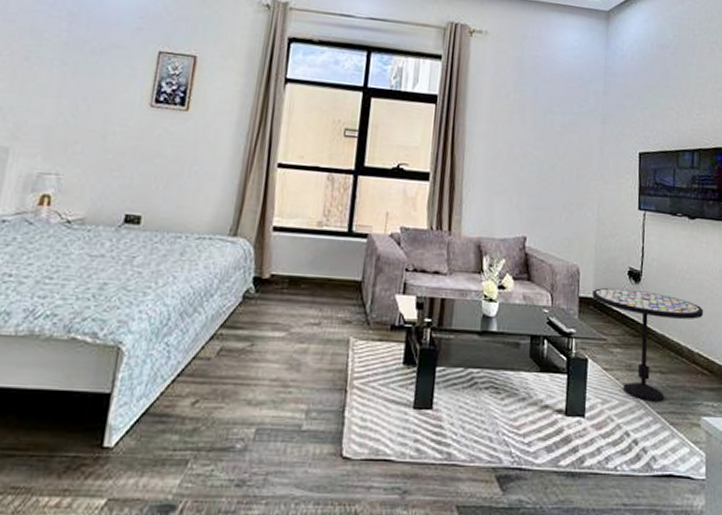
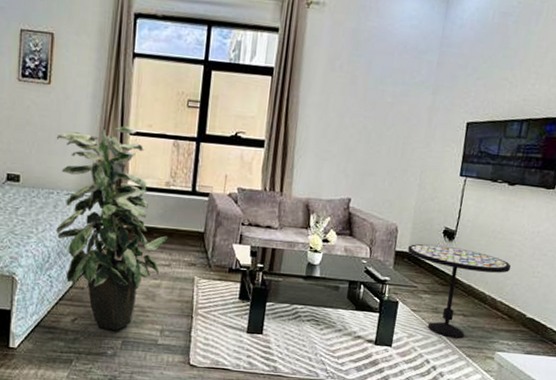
indoor plant: none [180,157,319,415] -> present [56,126,169,331]

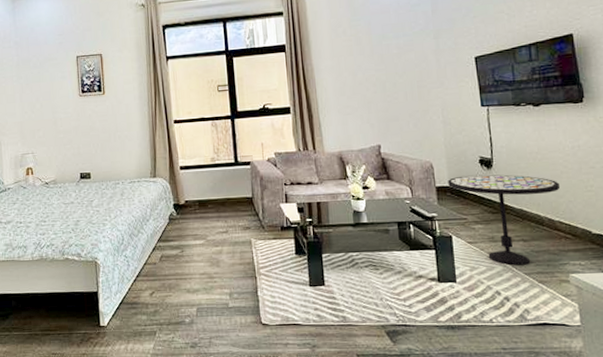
indoor plant: present [56,126,169,331] -> none [116,116,222,299]

